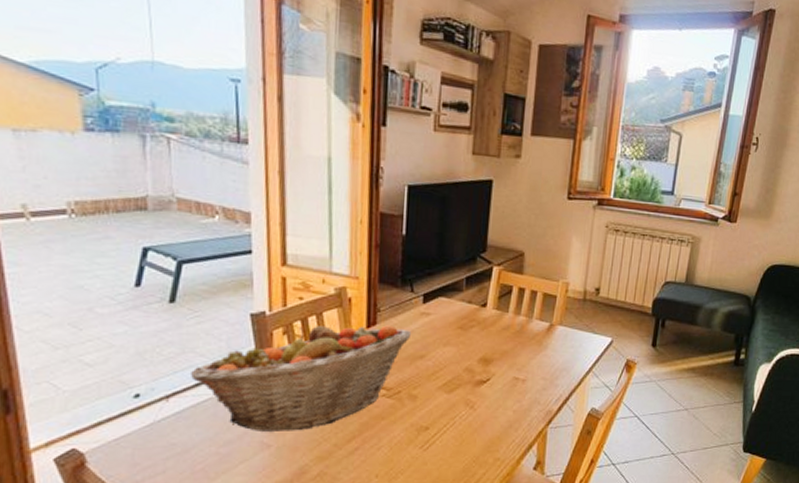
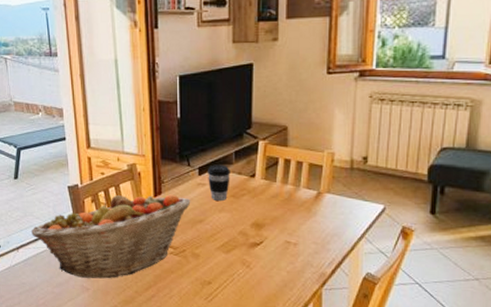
coffee cup: none [432,291,460,333] -> present [207,164,230,201]

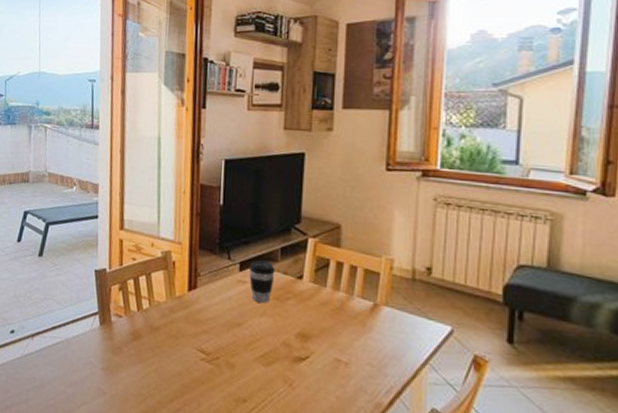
fruit basket: present [31,194,191,279] -> none [49,285,229,383]

